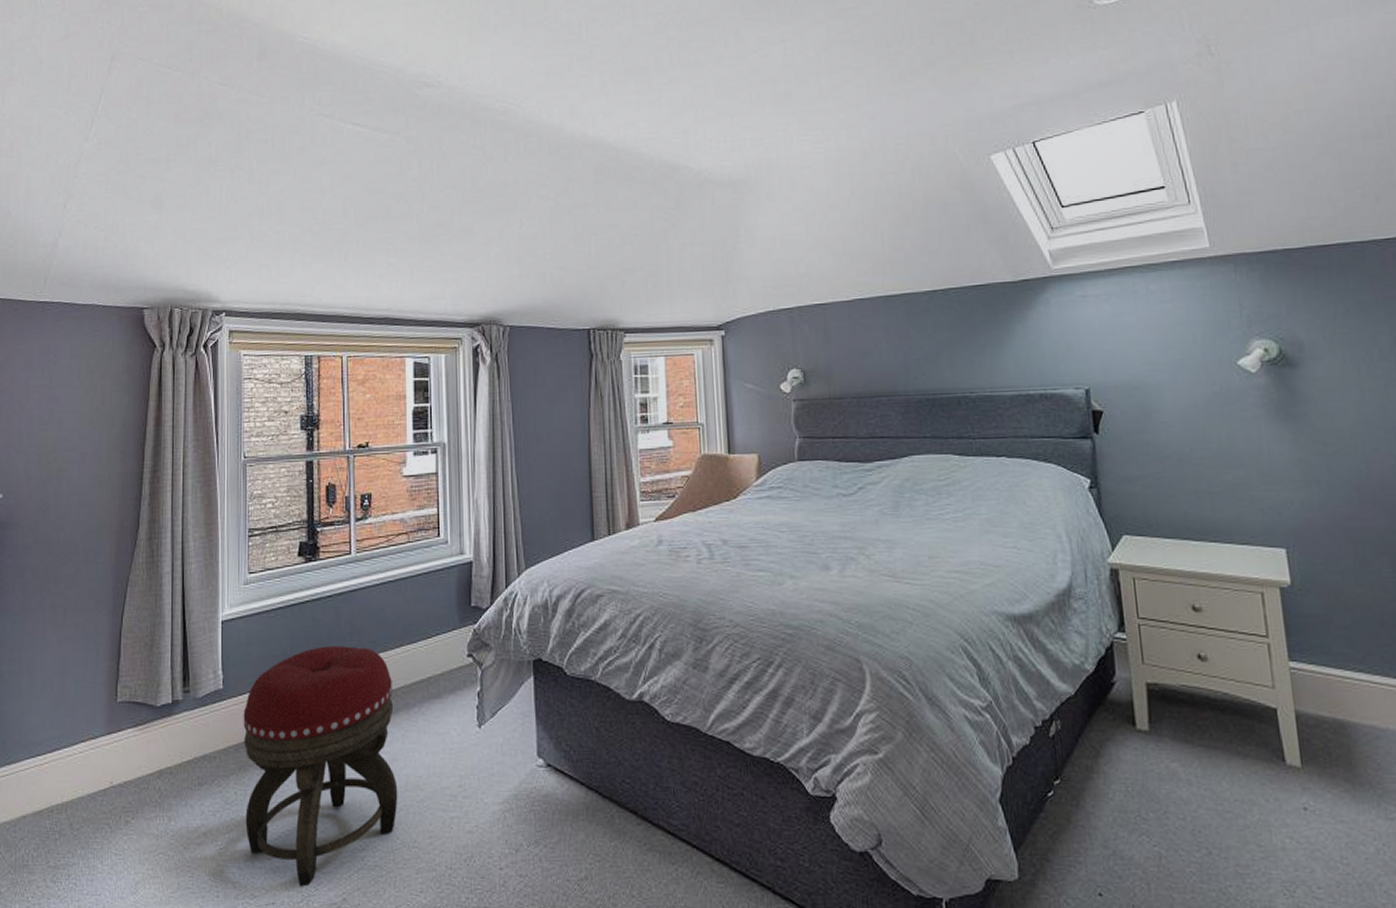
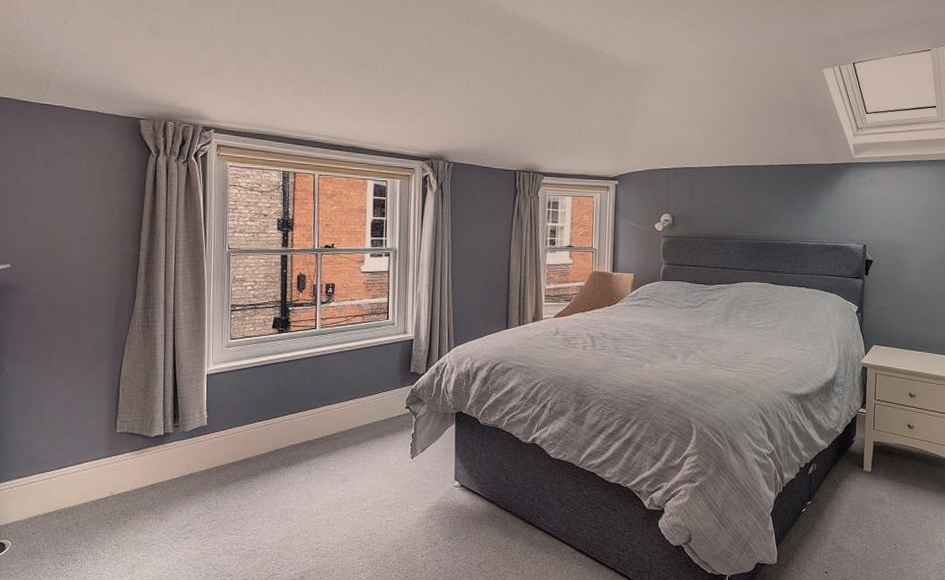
footstool: present [243,646,398,887] -> none [223,397,347,568]

